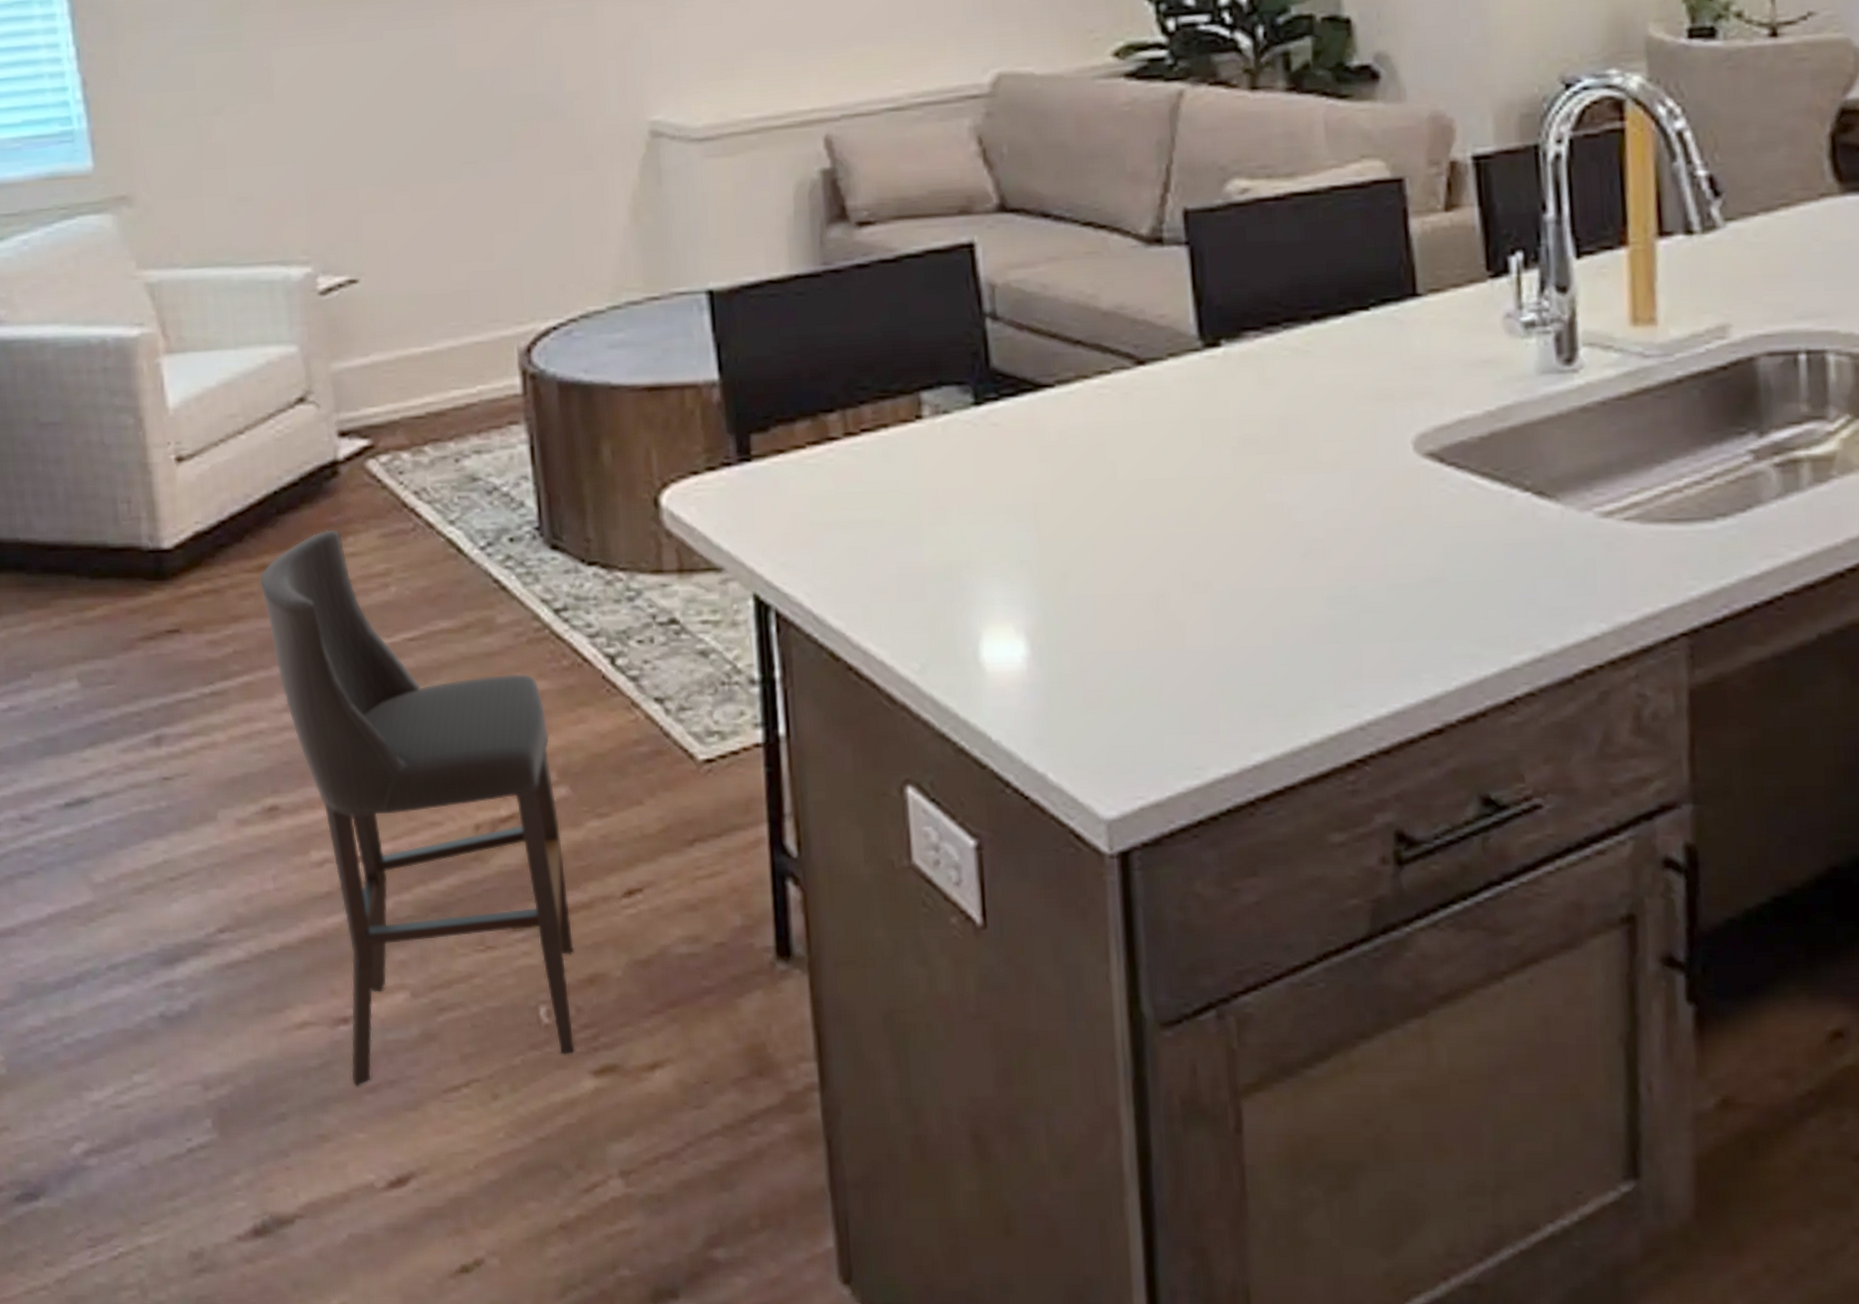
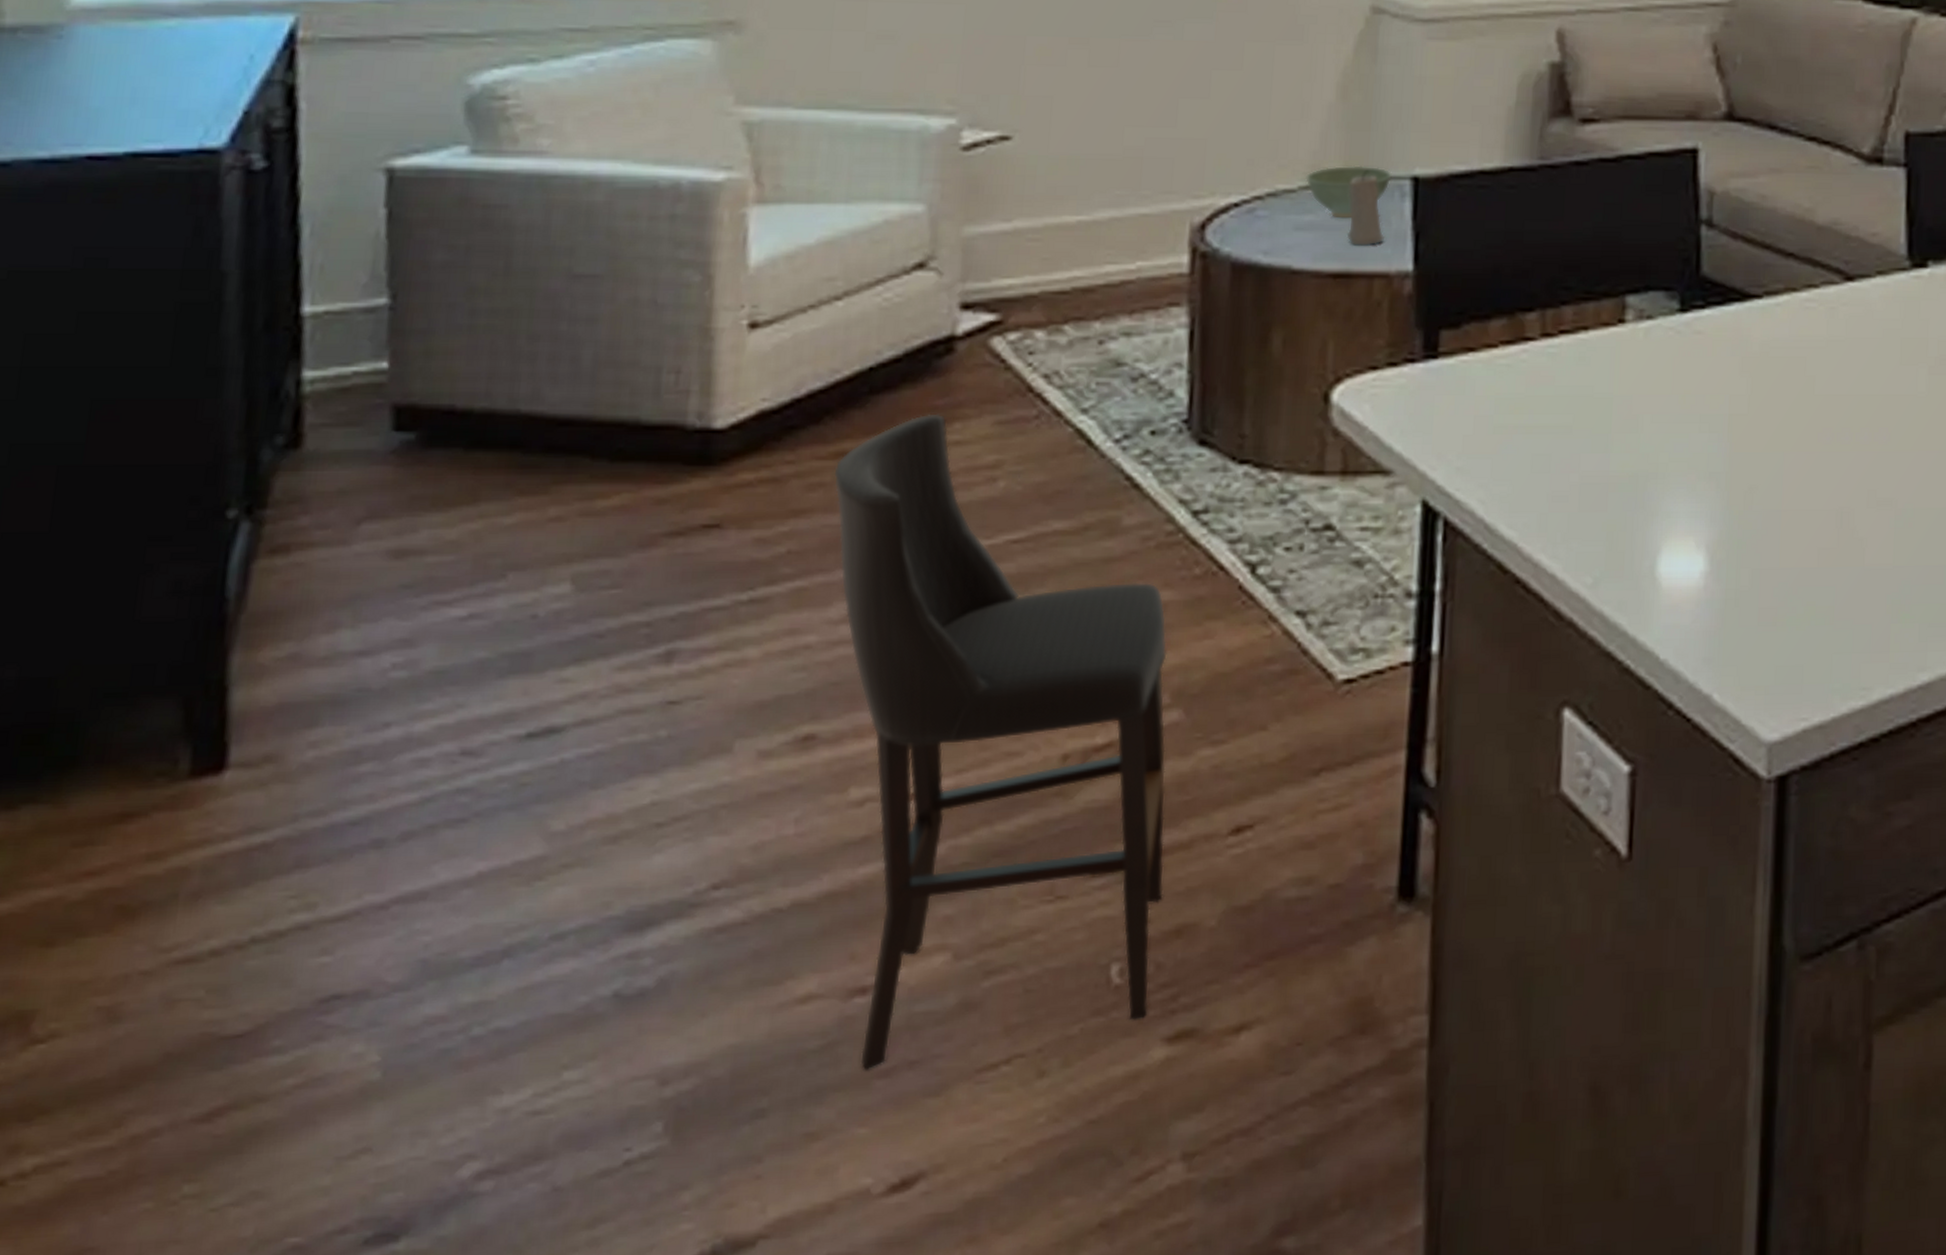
bowl: none [611,283,690,335] -> present [1304,165,1393,219]
candle: none [651,287,689,359] -> present [1346,170,1384,246]

